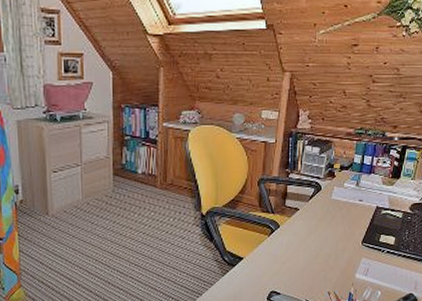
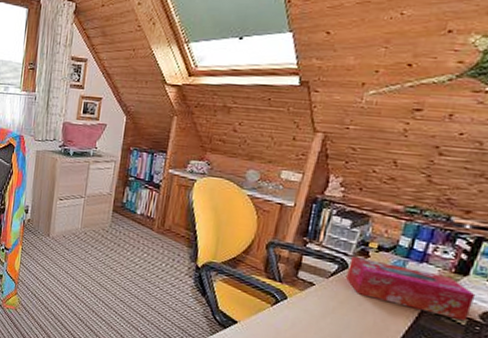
tissue box: none [321,178,406,214] -> present [346,257,476,321]

